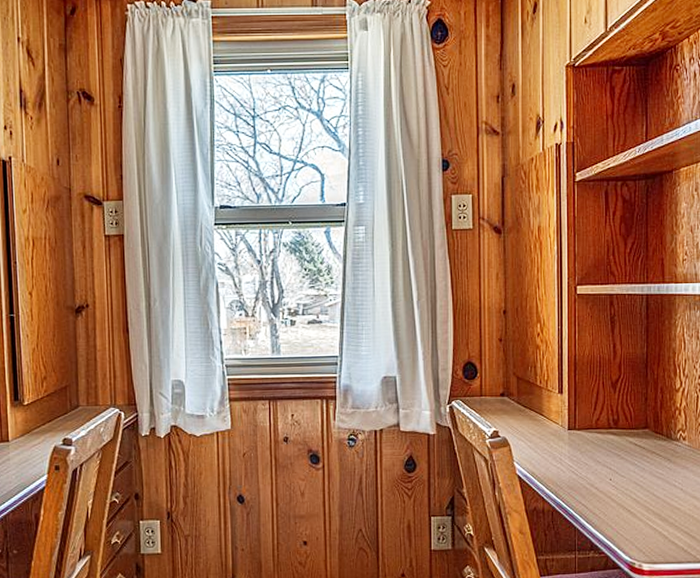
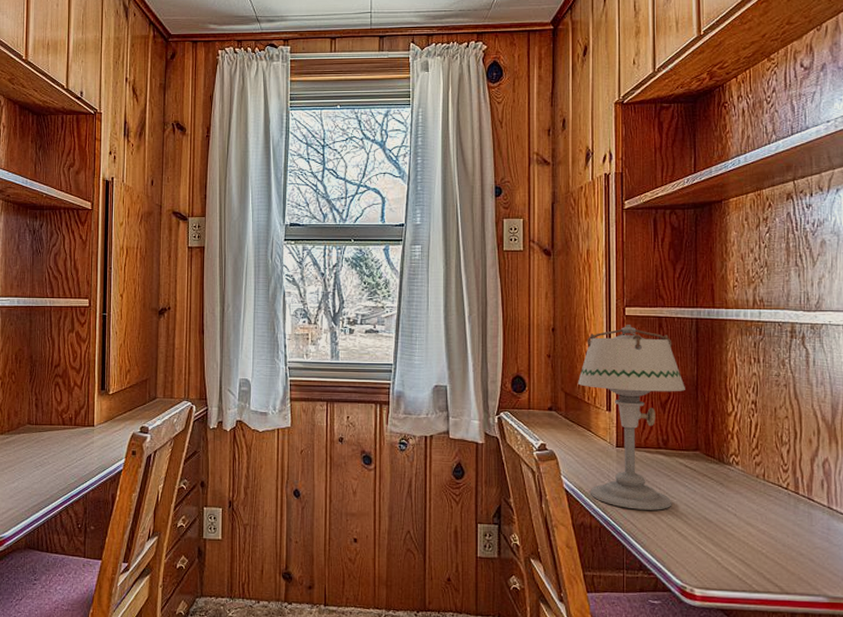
table lamp: none [530,304,635,491] -> present [578,325,685,510]

